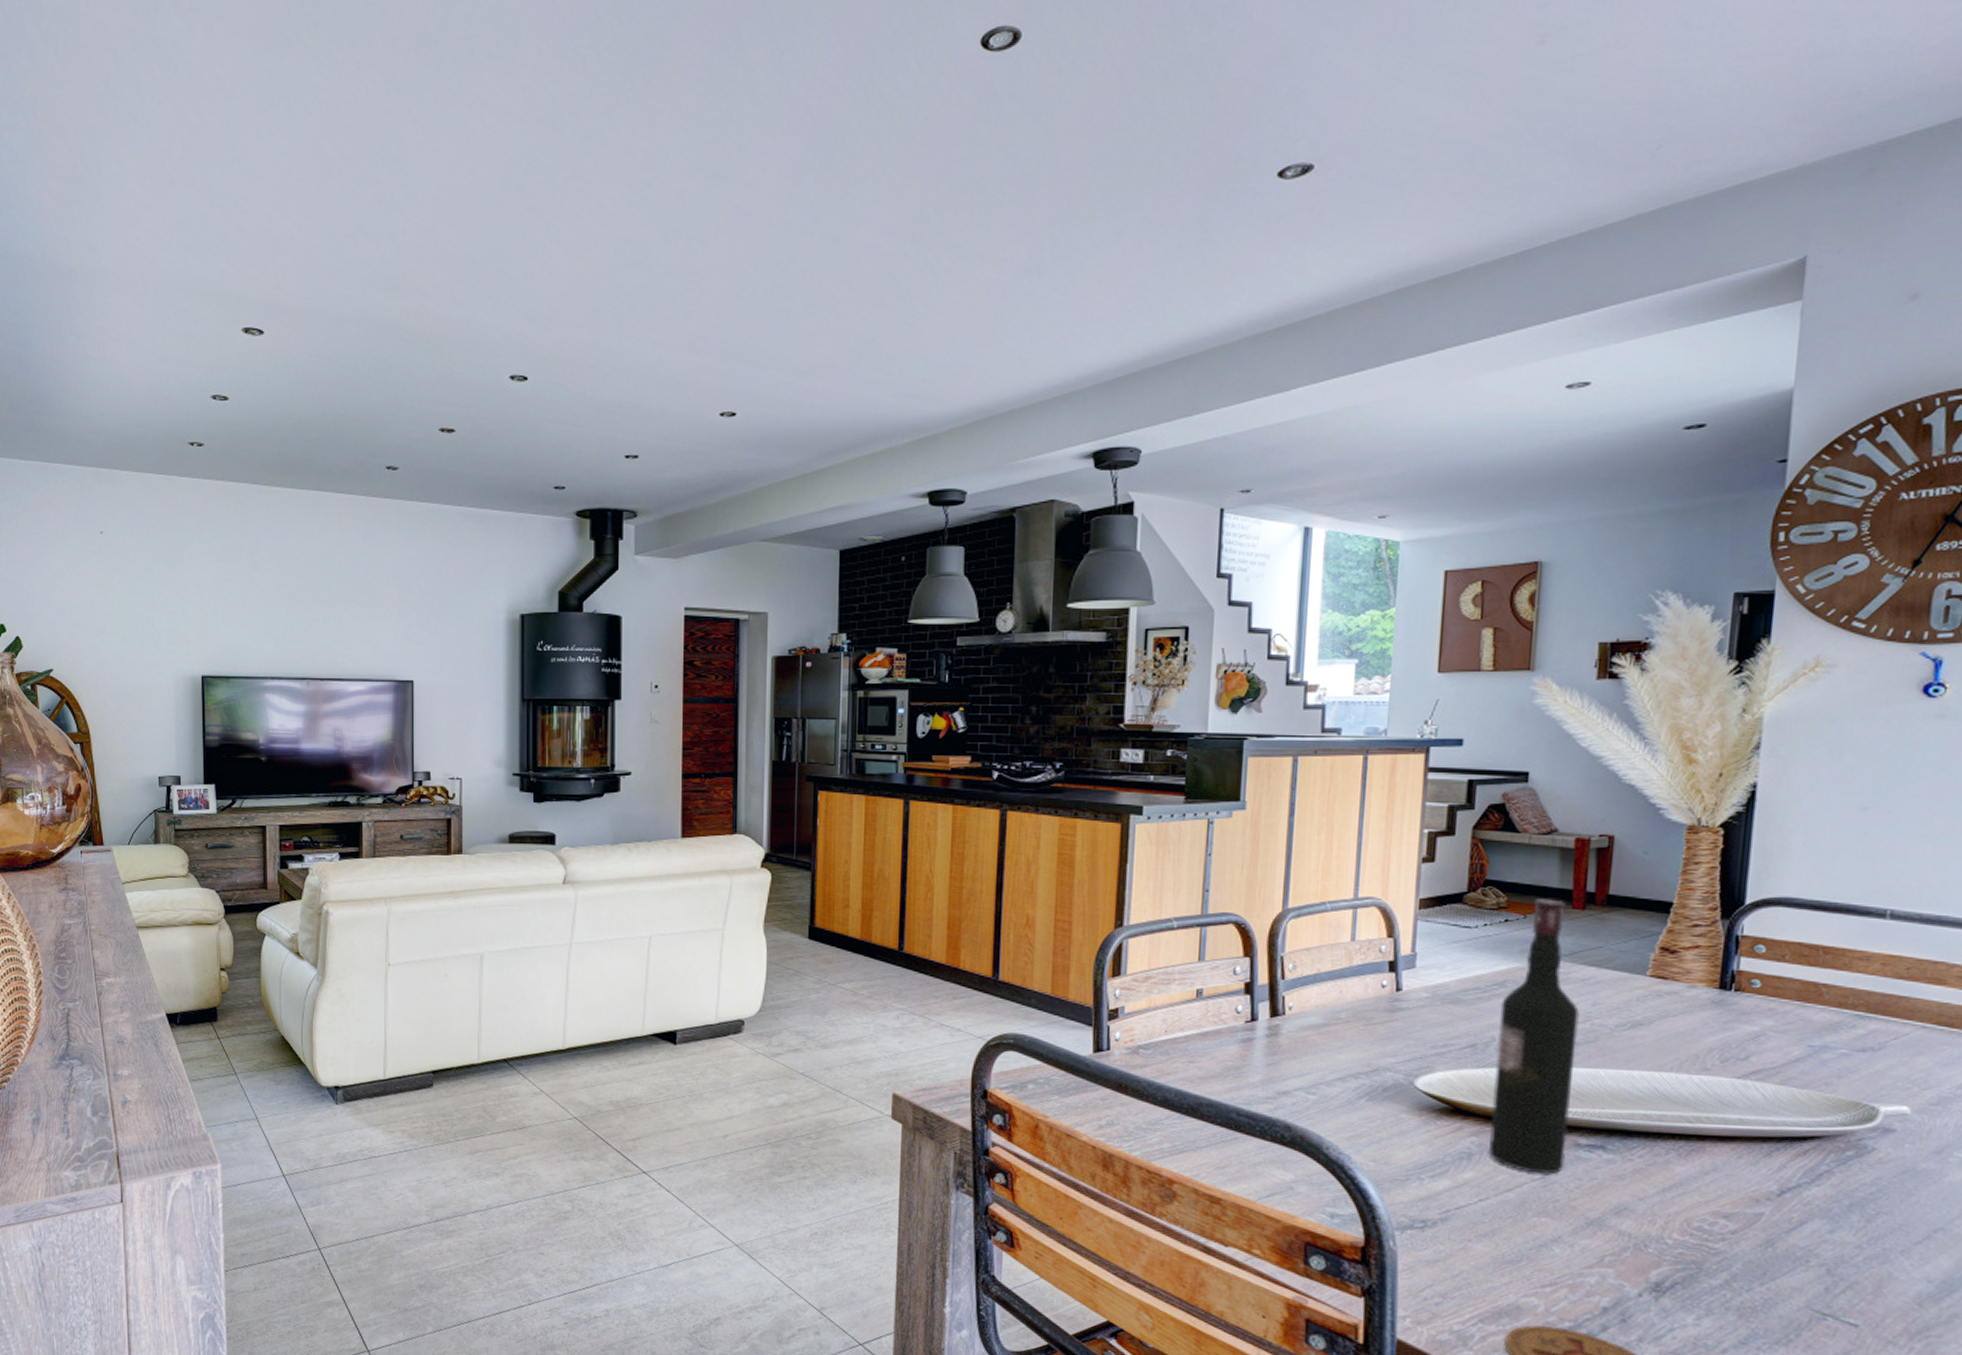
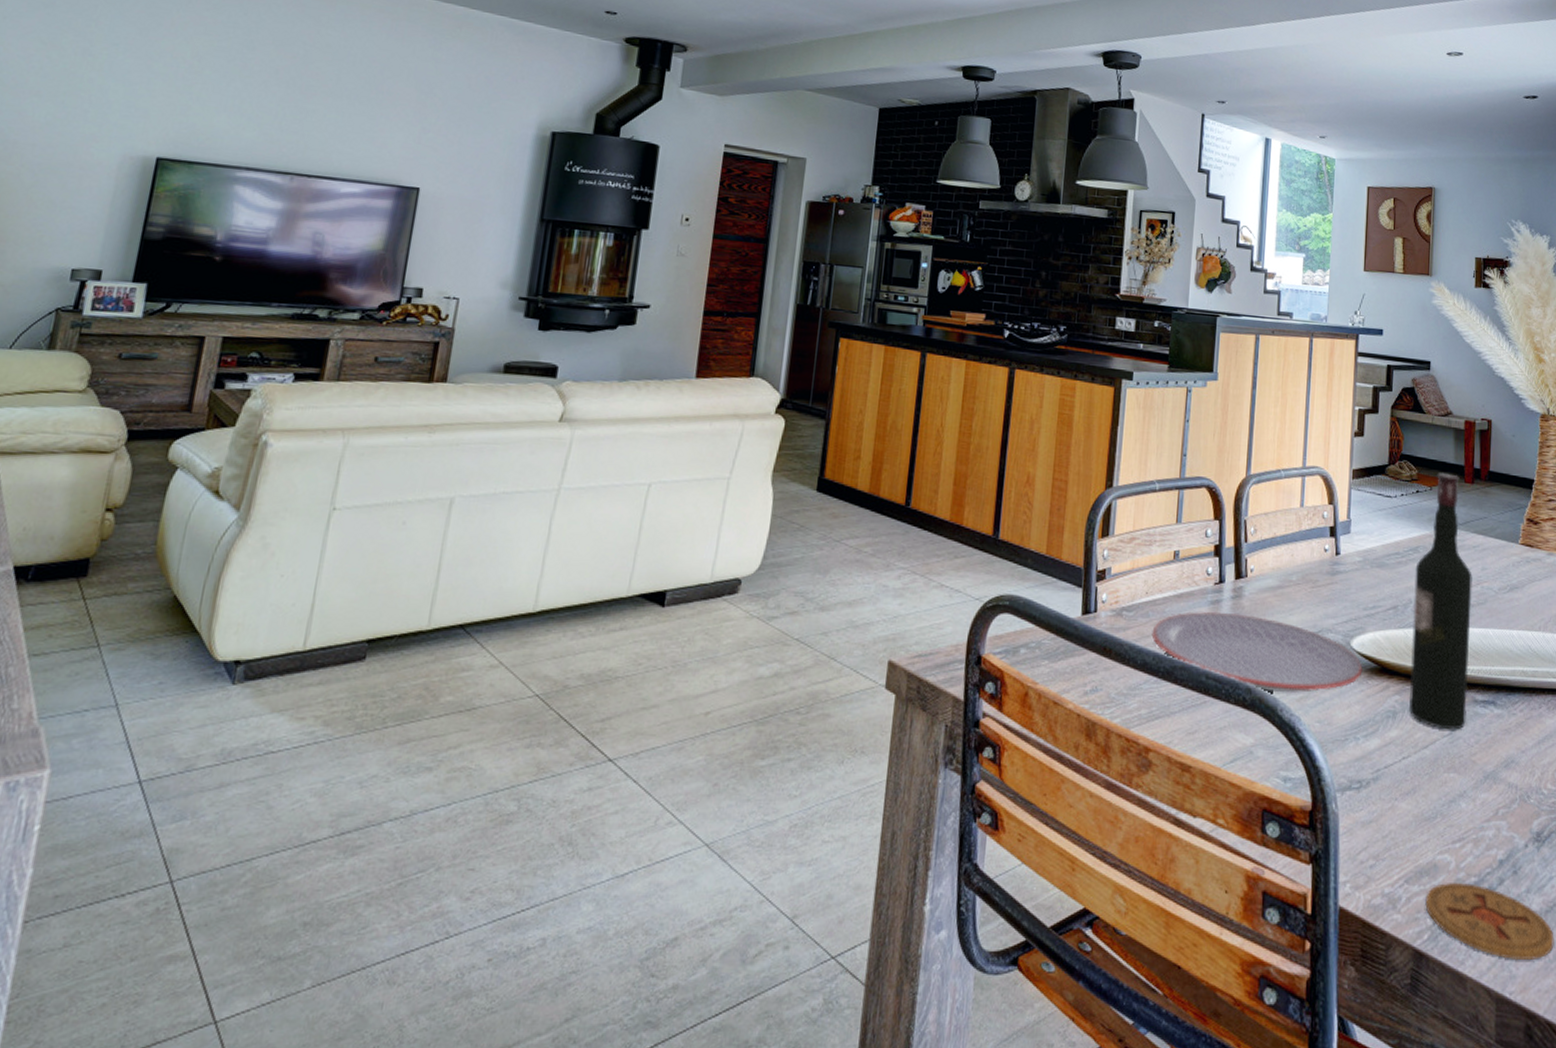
plate: none [1173,1050,1430,1132] -> present [1151,612,1363,693]

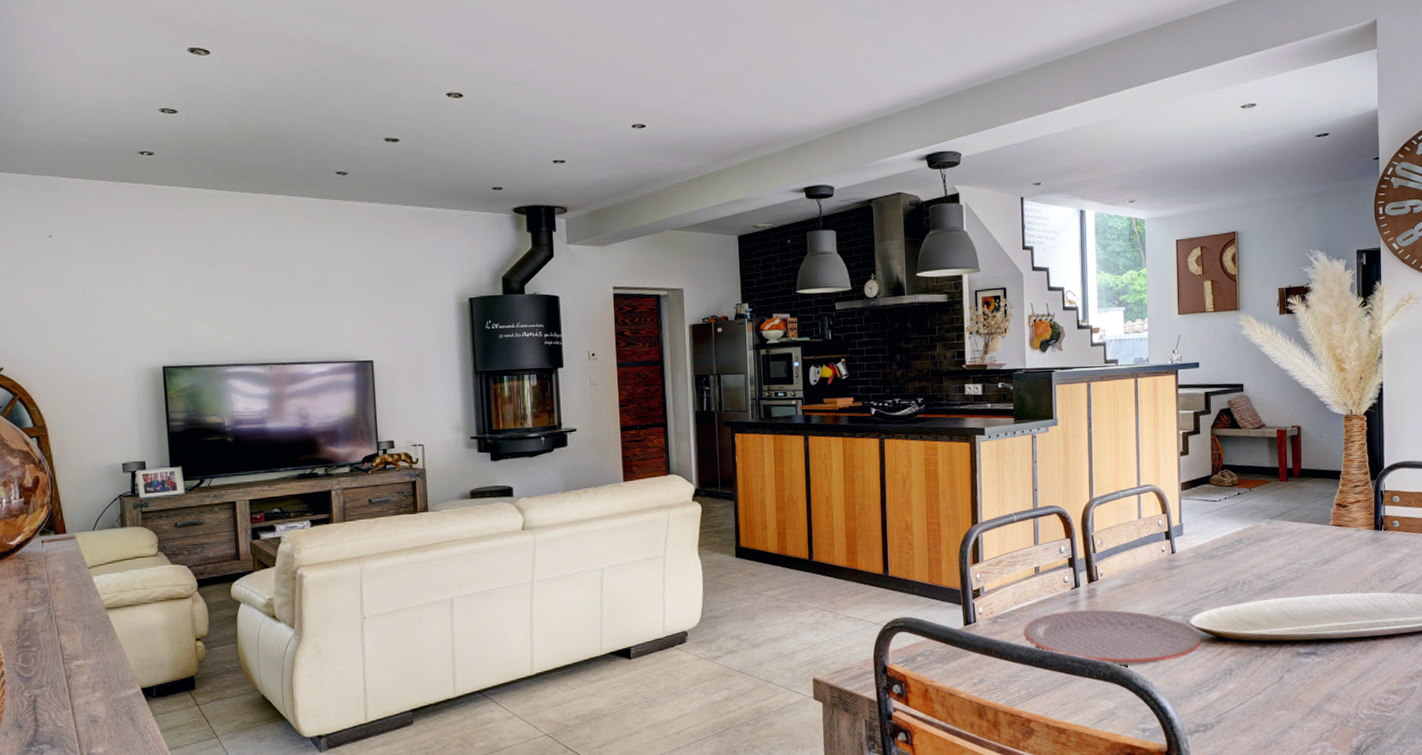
wine bottle: present [1409,473,1472,730] -> none [1241,475,1292,679]

